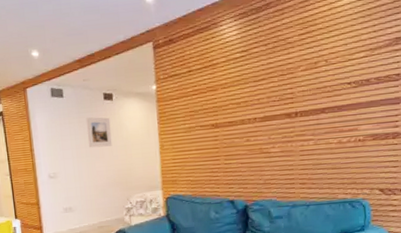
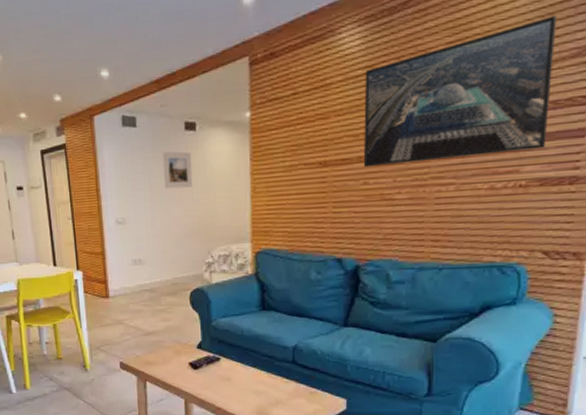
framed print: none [242,16,375,128] -> present [363,15,558,168]

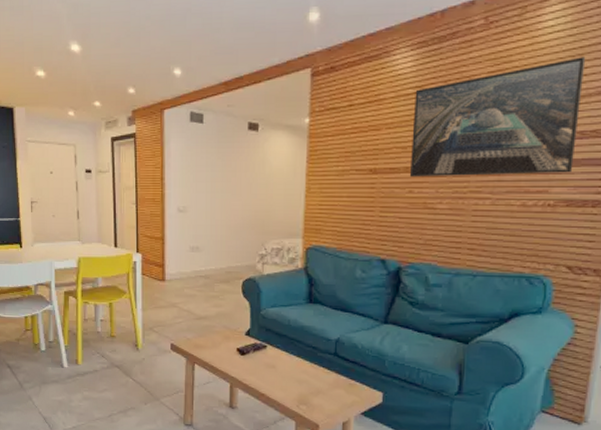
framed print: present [162,151,193,189] -> none [225,148,253,183]

